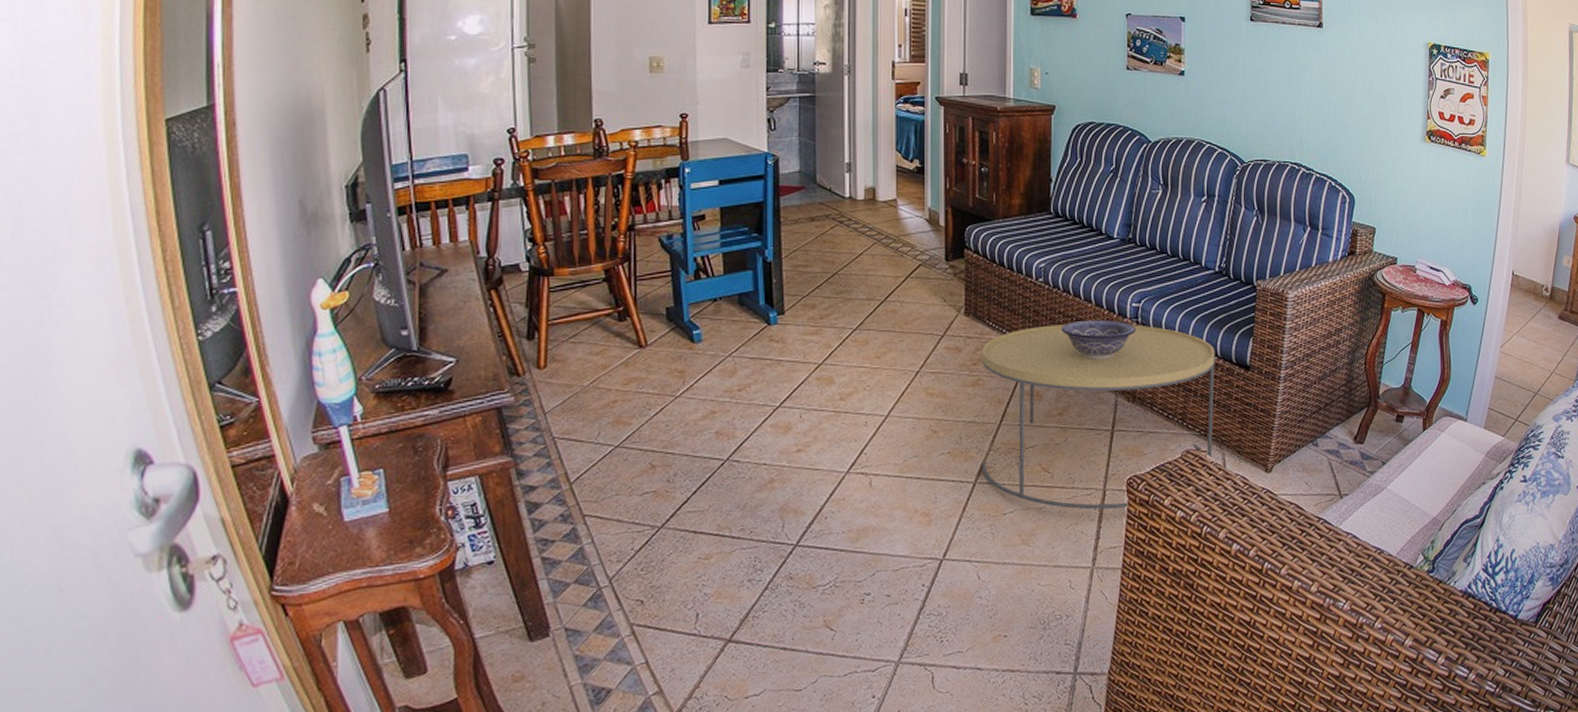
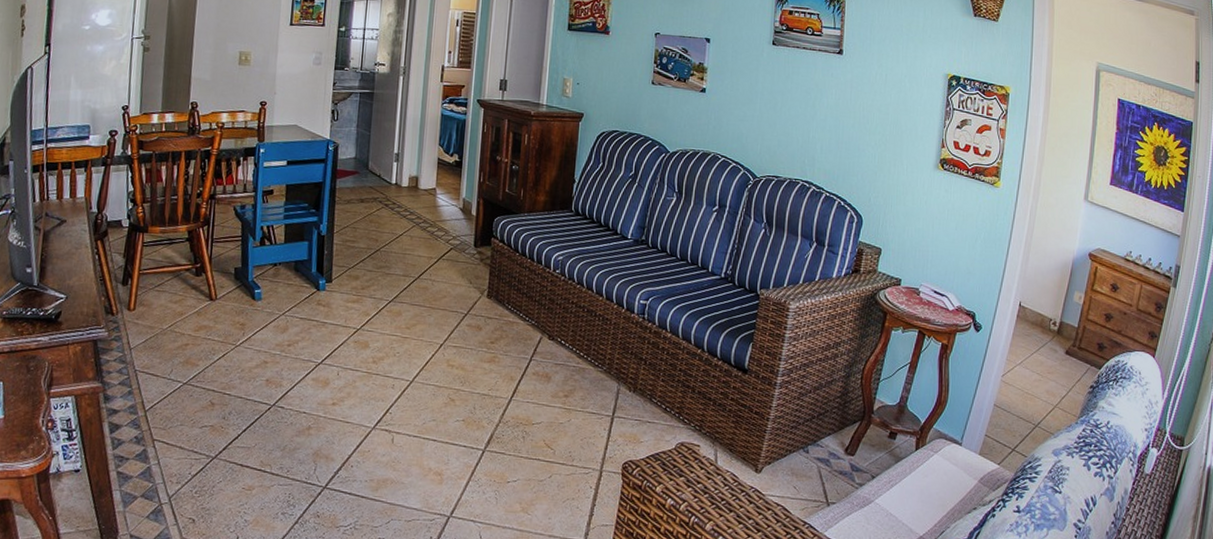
coffee table: present [981,324,1215,510] -> none [491,313,715,490]
decorative bowl: present [1061,320,1137,360] -> none [573,311,643,350]

